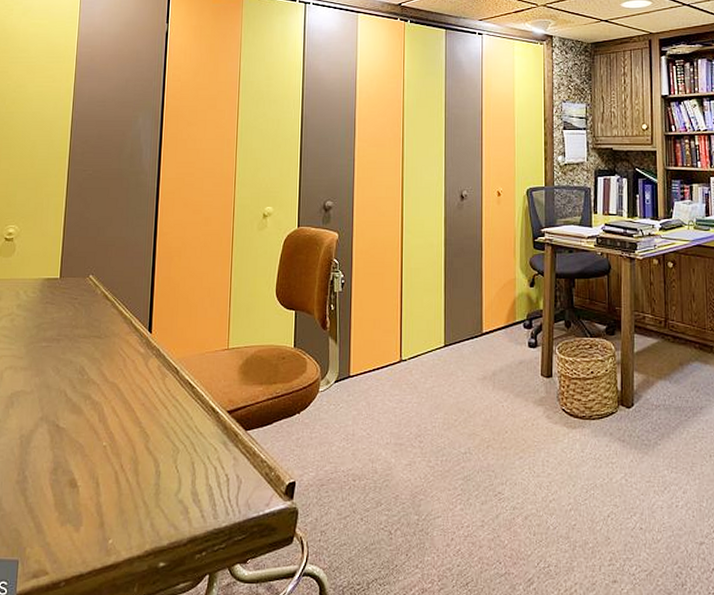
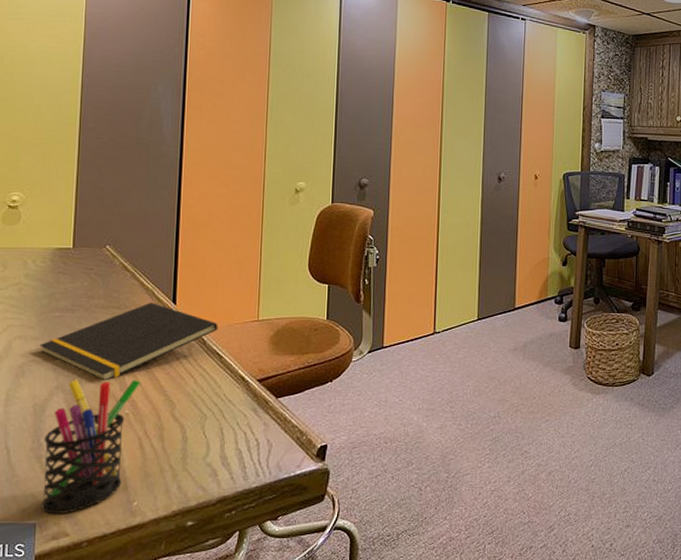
pen holder: none [24,410,118,551] -> present [41,379,141,515]
notepad: none [27,331,191,412] -> present [39,302,218,381]

